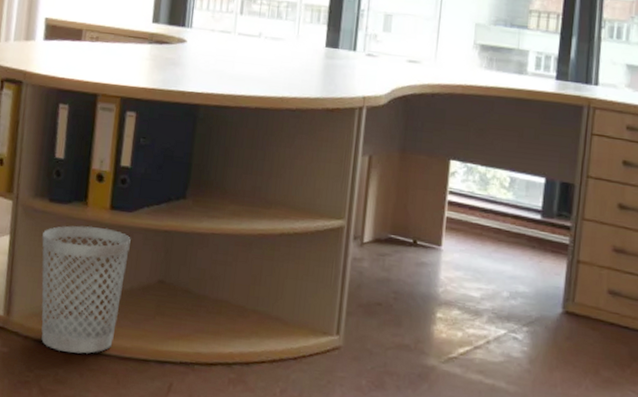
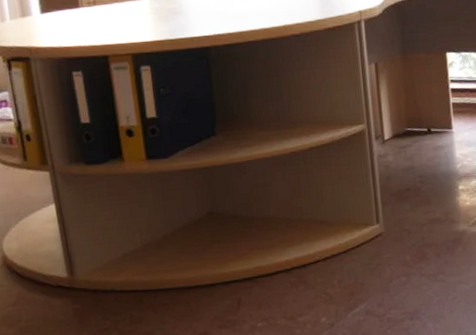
wastebasket: present [41,225,131,354] -> none [87,177,178,296]

